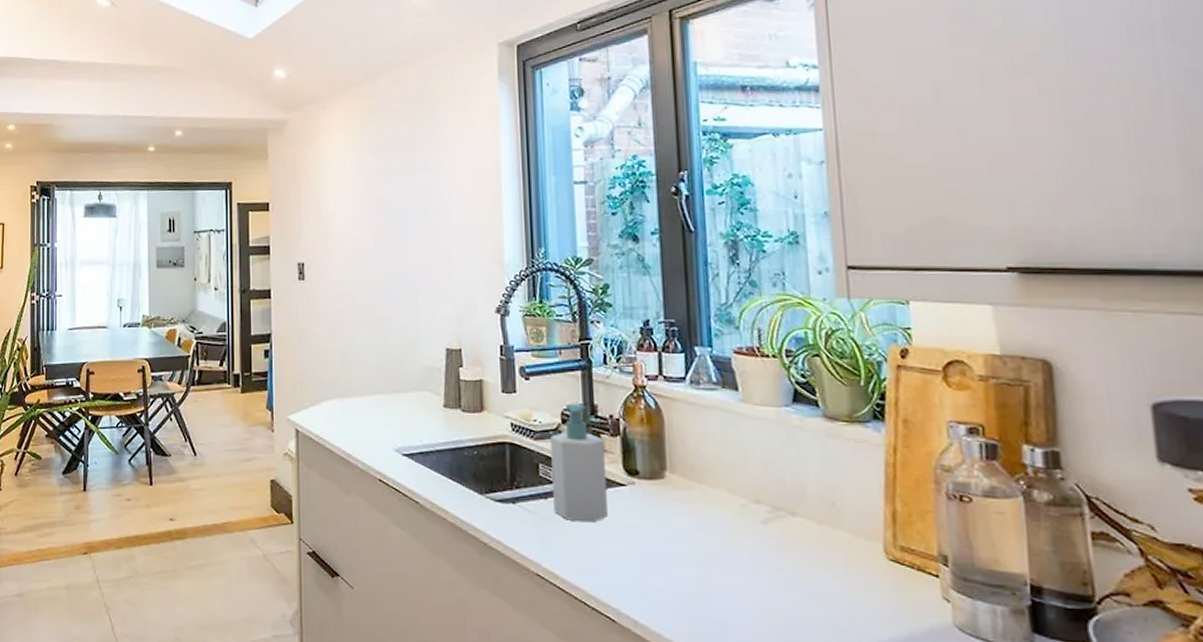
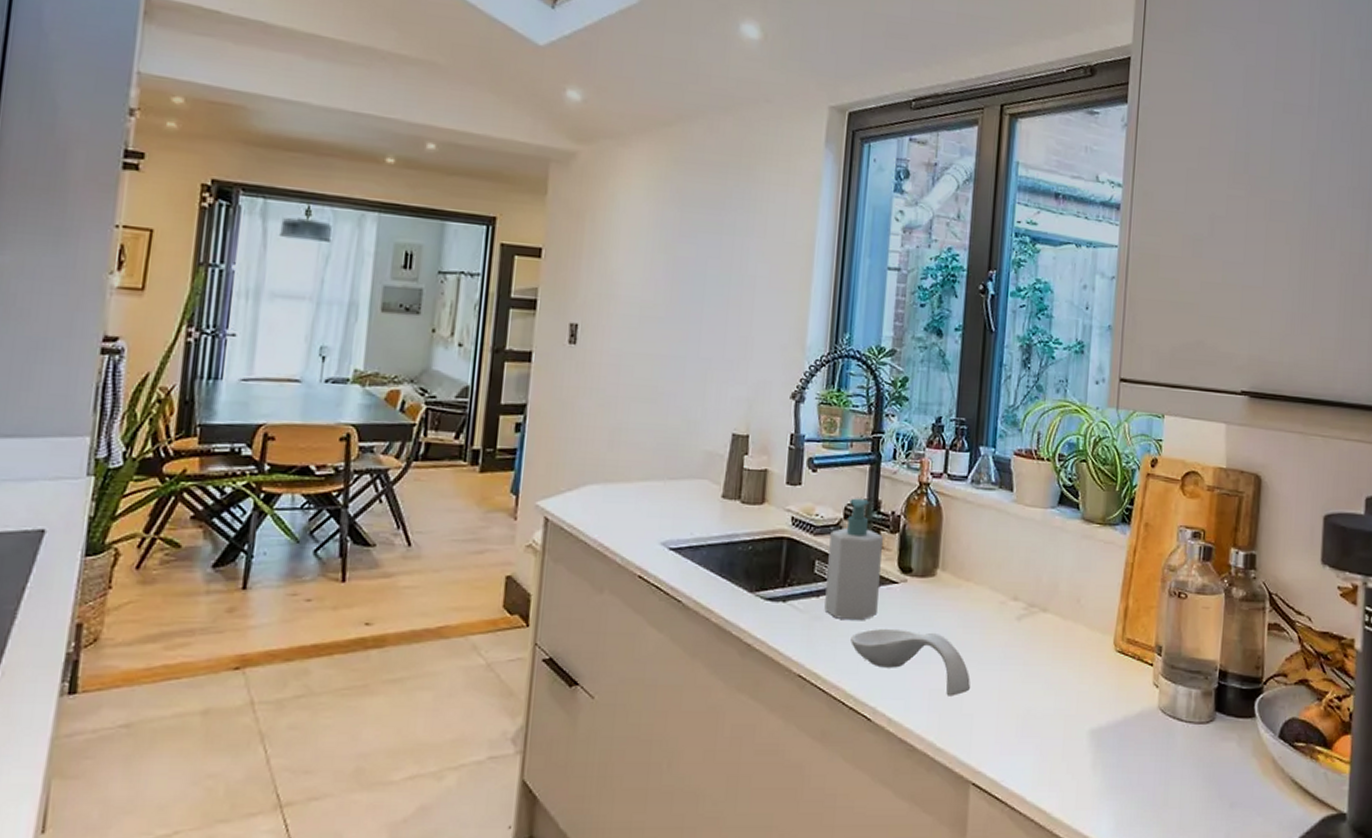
spoon rest: none [584,531,719,602] -> present [851,629,970,696]

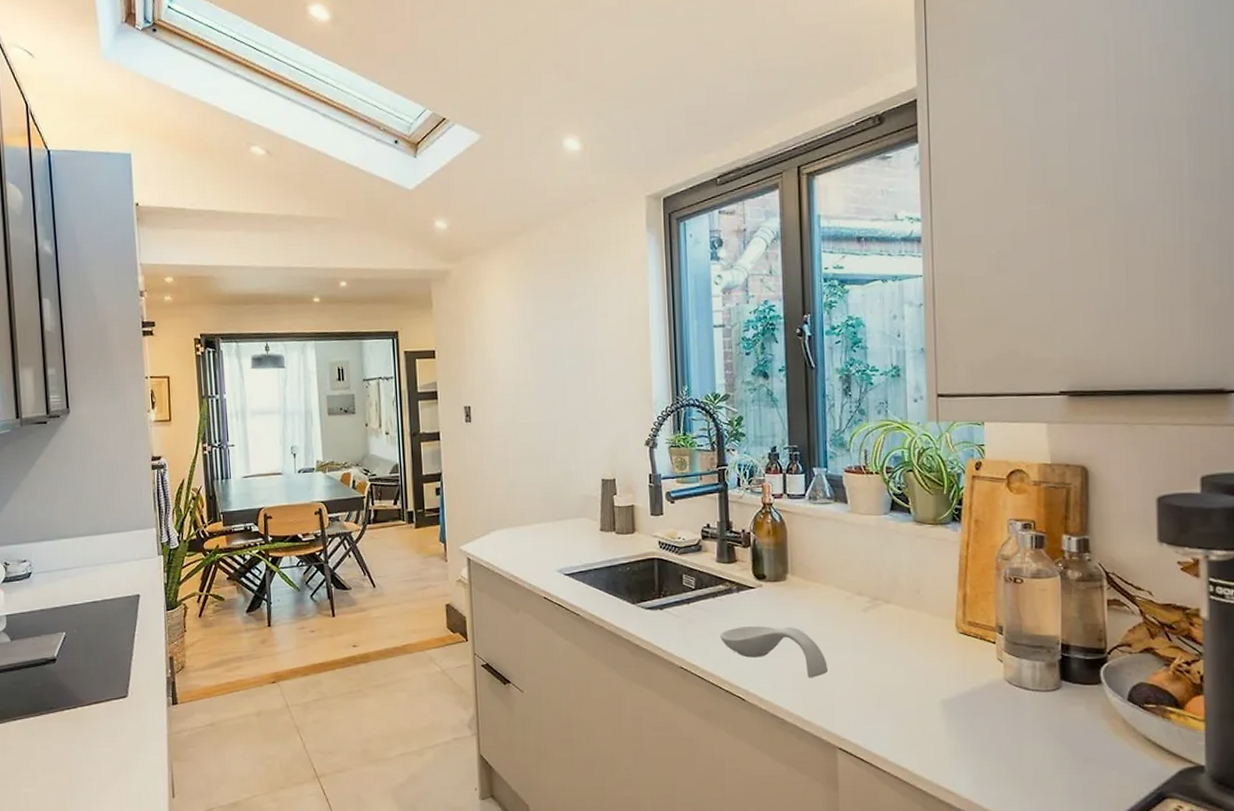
soap bottle: present [824,498,883,621] -> none [692,521,740,621]

